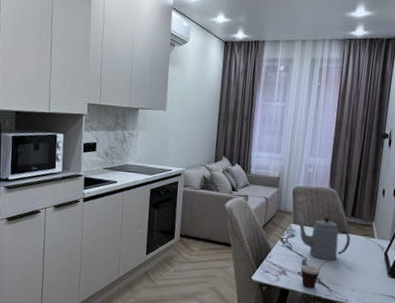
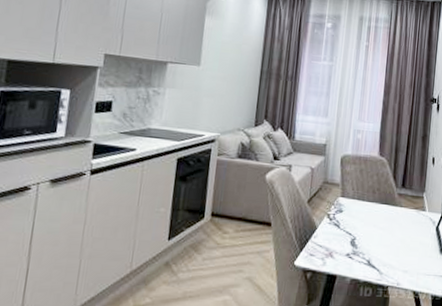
teapot: present [297,217,351,260] -> none [345,188,402,238]
cup: present [300,258,337,288] -> none [349,236,388,272]

